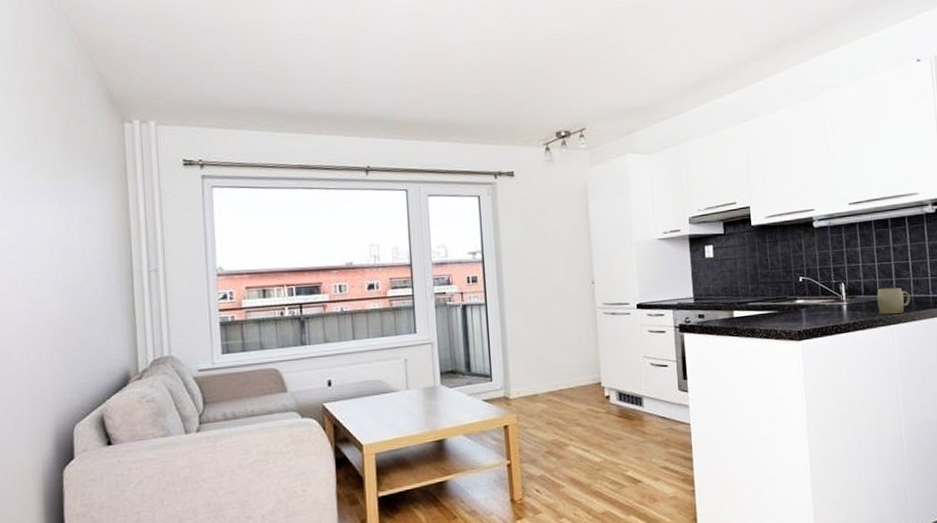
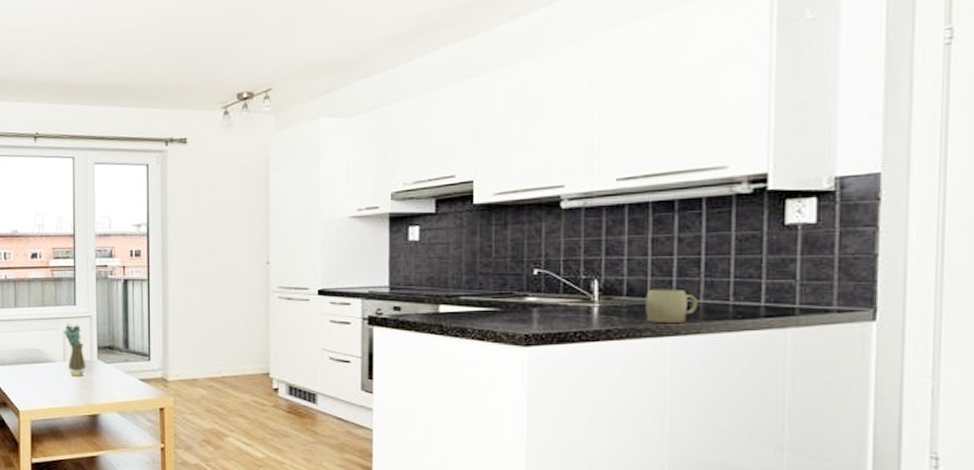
vase: none [405,351,430,405] -> present [63,322,87,378]

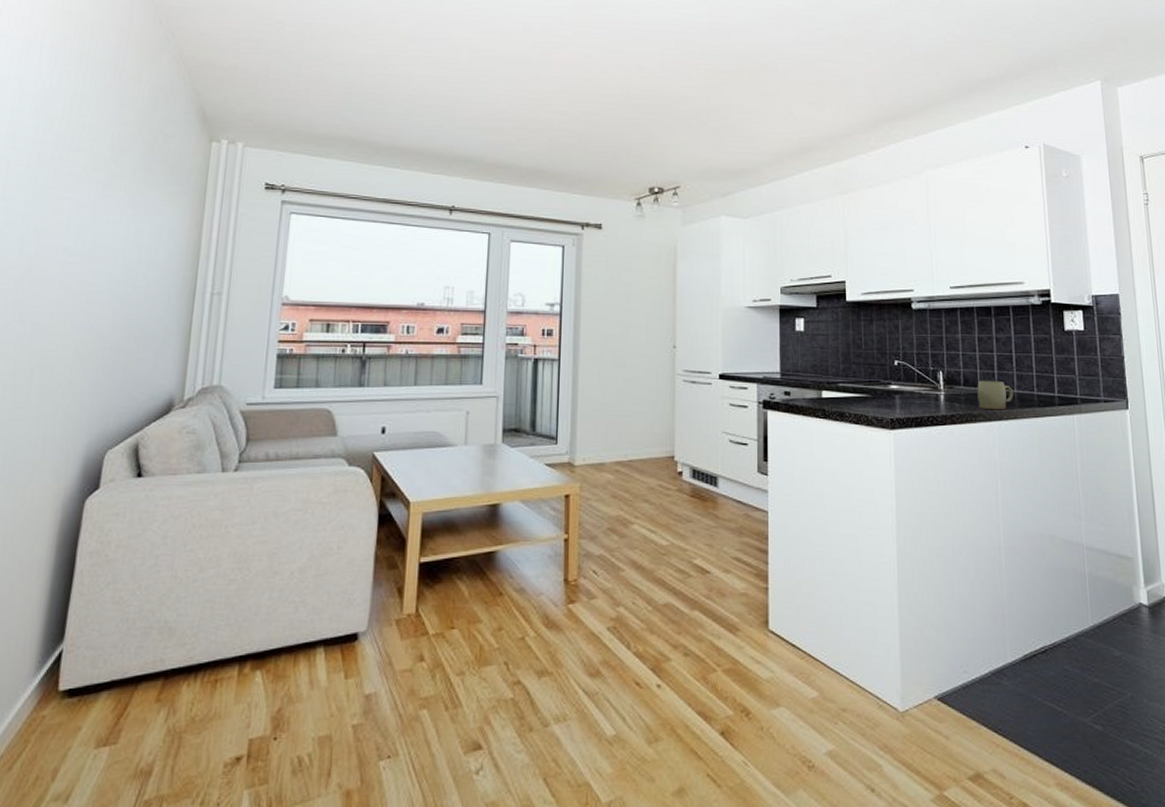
vase: present [63,322,87,378] -> none [467,403,490,463]

